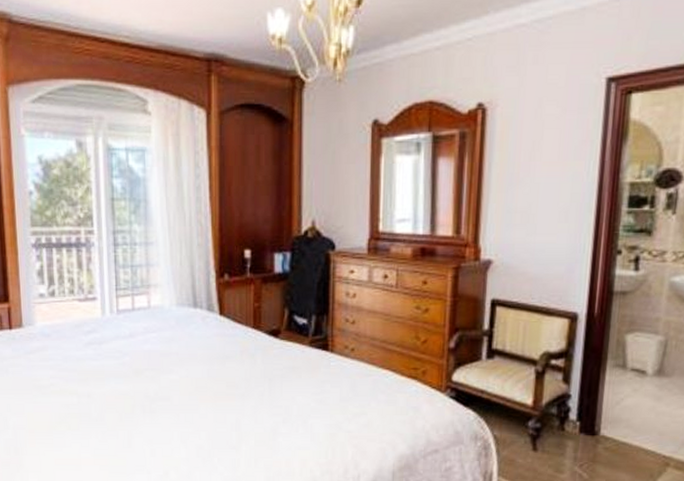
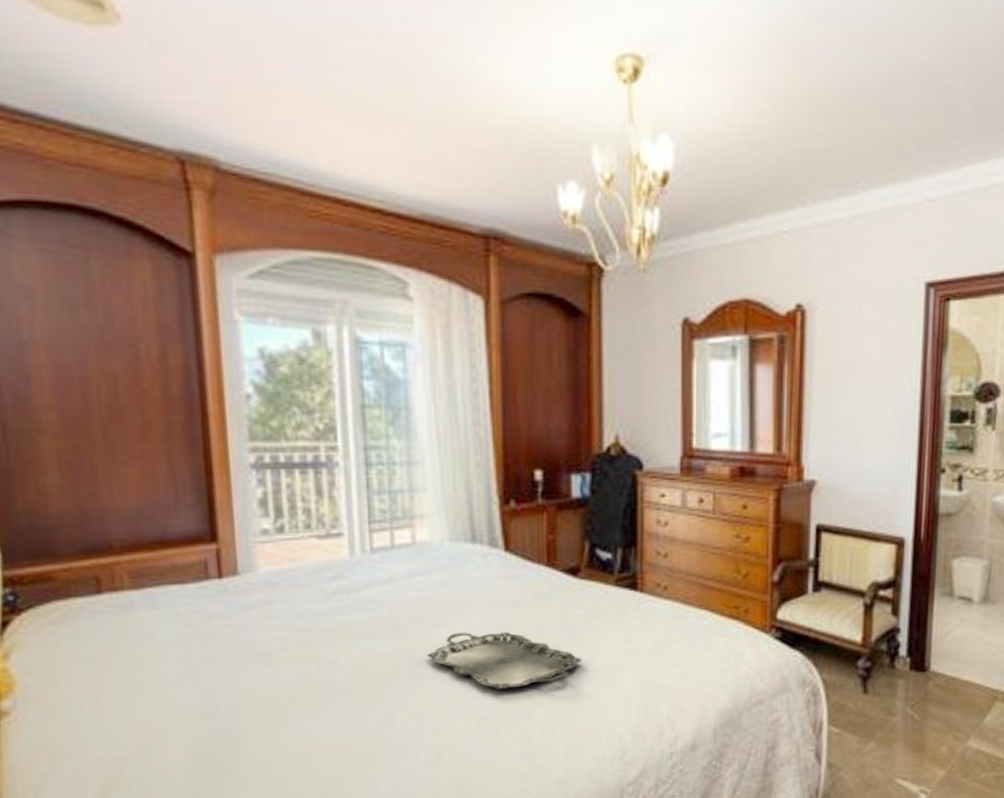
serving tray: none [158,379,280,426] -> present [427,632,581,690]

